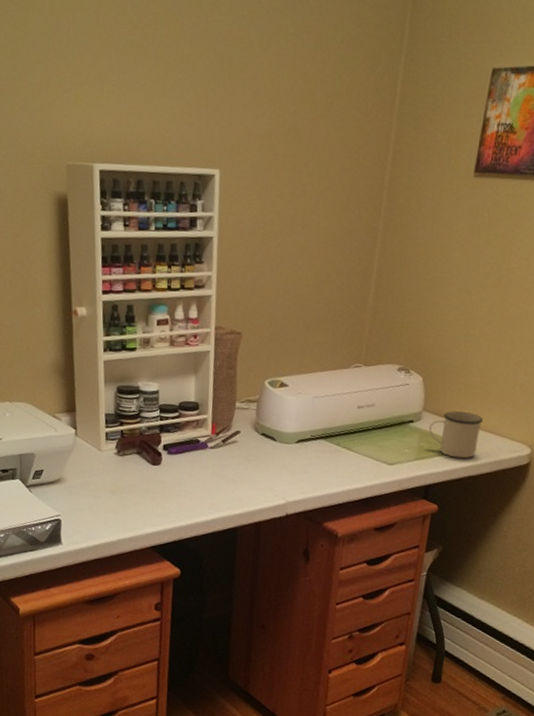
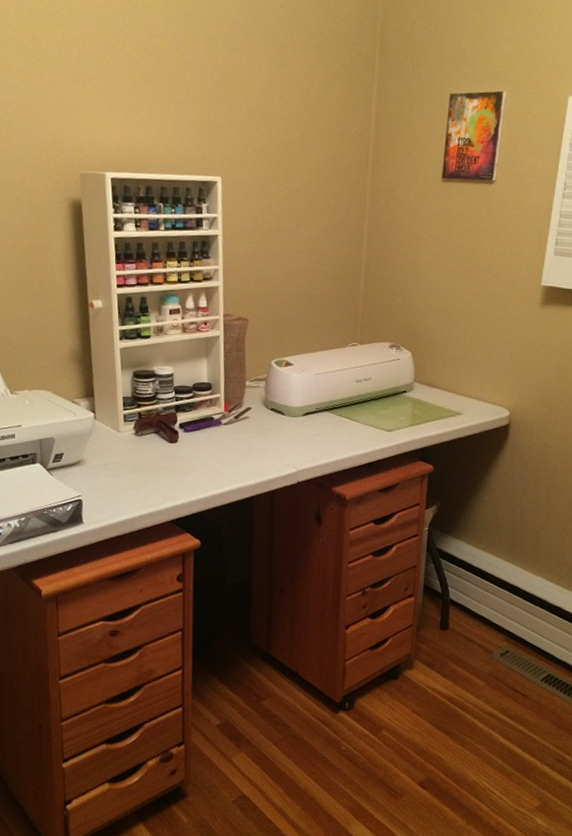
mug: present [429,411,483,459] -> none [420,381,466,423]

